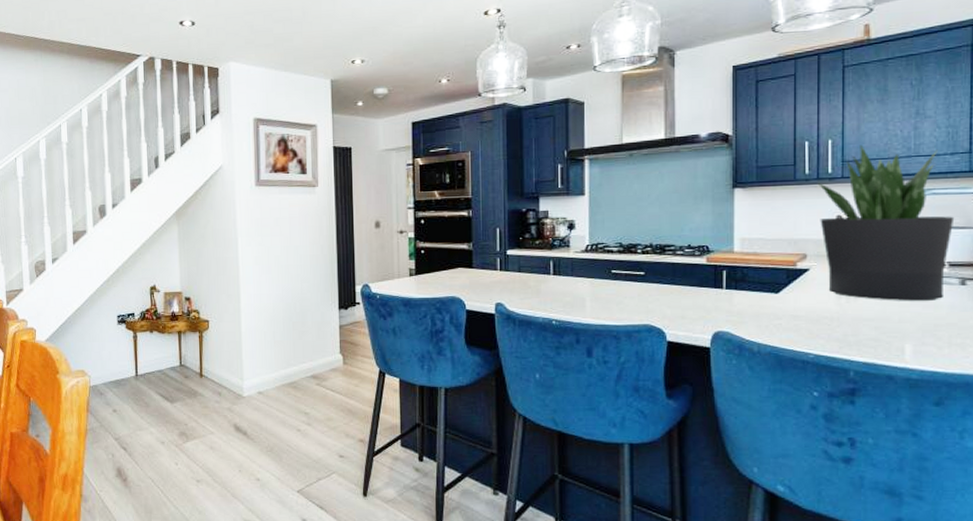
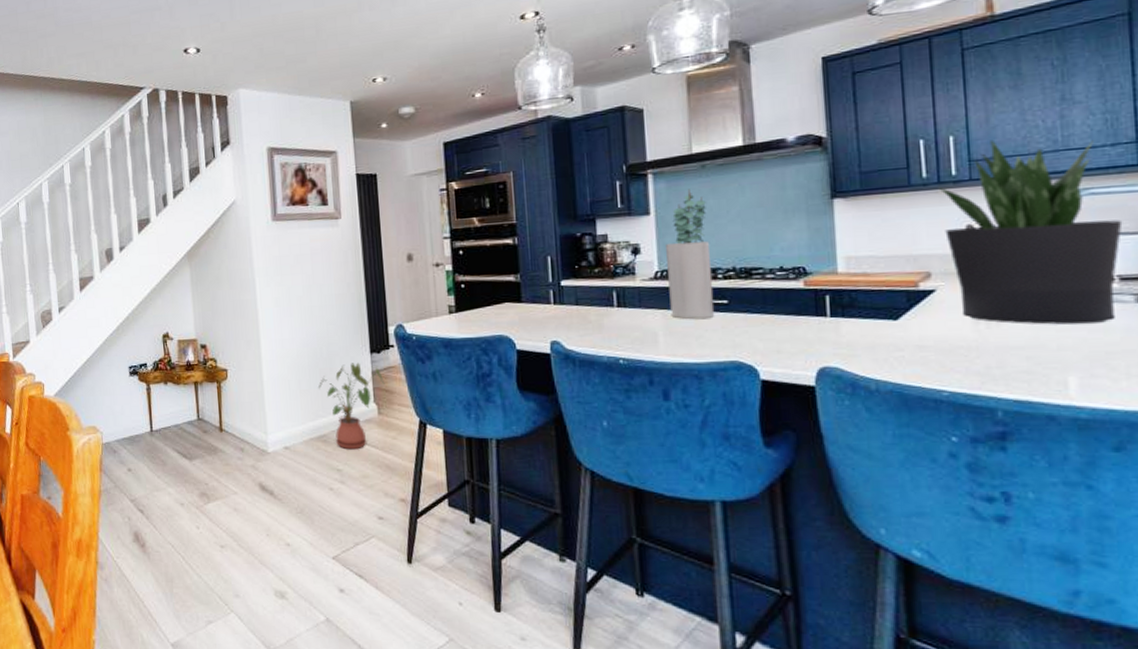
house plant: none [291,317,350,395] -> present [319,363,385,450]
vase: none [595,174,633,288] -> present [664,188,715,320]

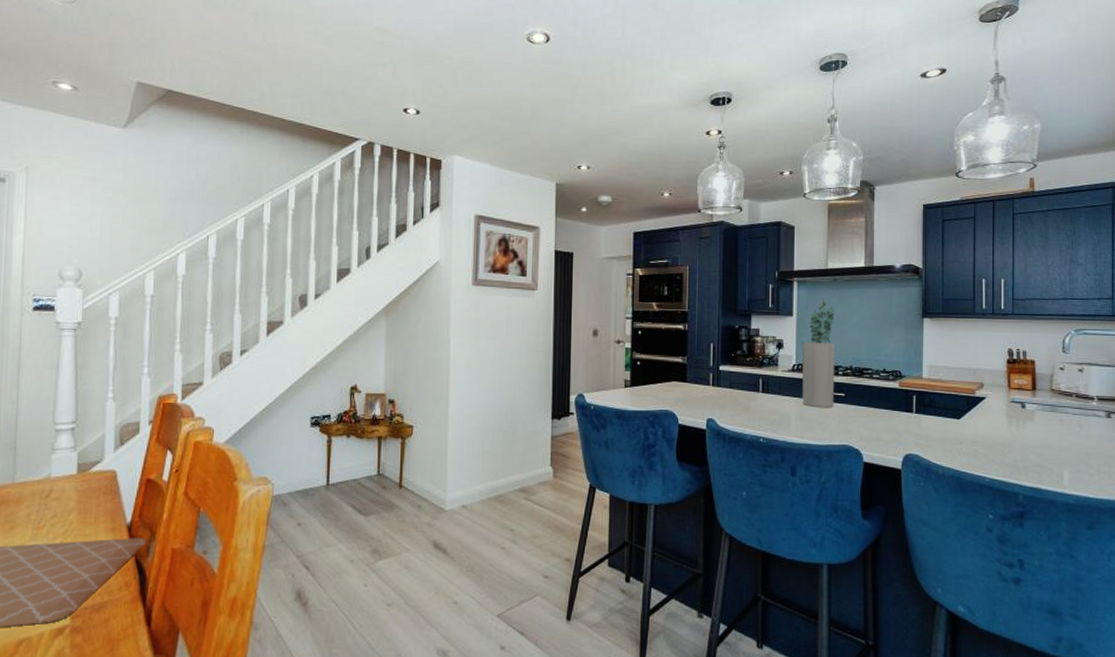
house plant: present [319,363,385,450] -> none [501,427,562,510]
planter: present [940,139,1123,326] -> none [993,285,1101,432]

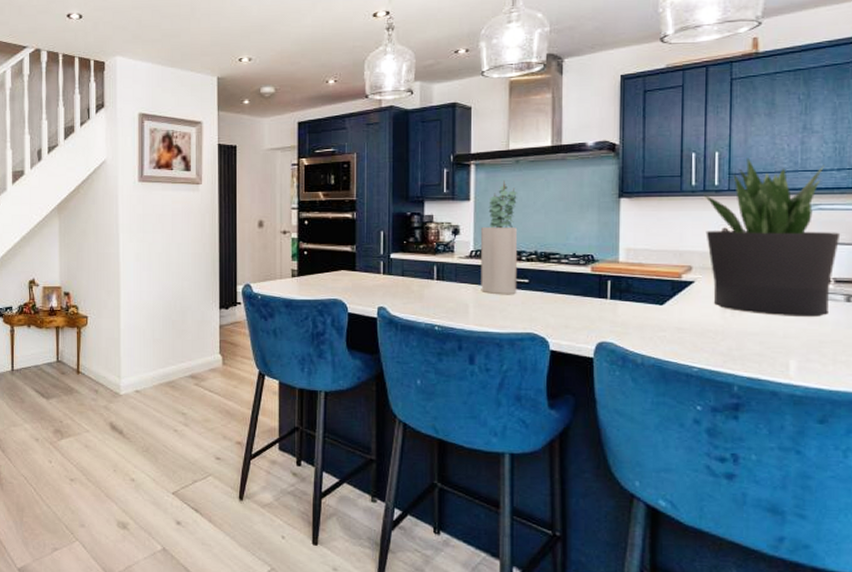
planter: none [993,285,1101,432] -> present [705,157,841,318]

